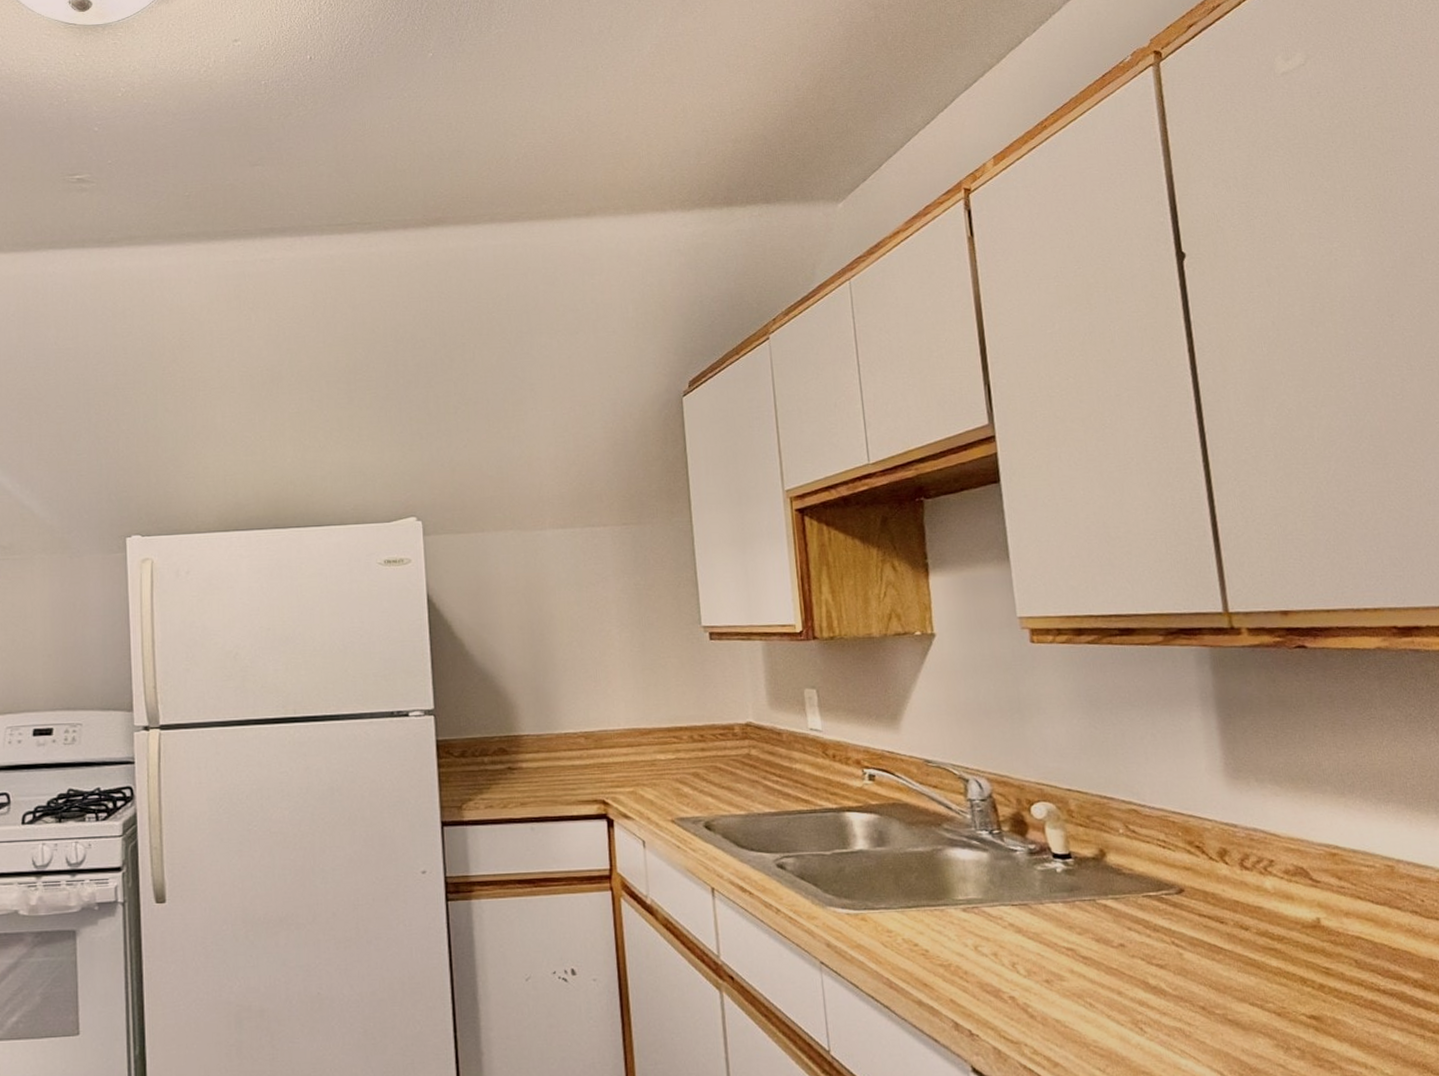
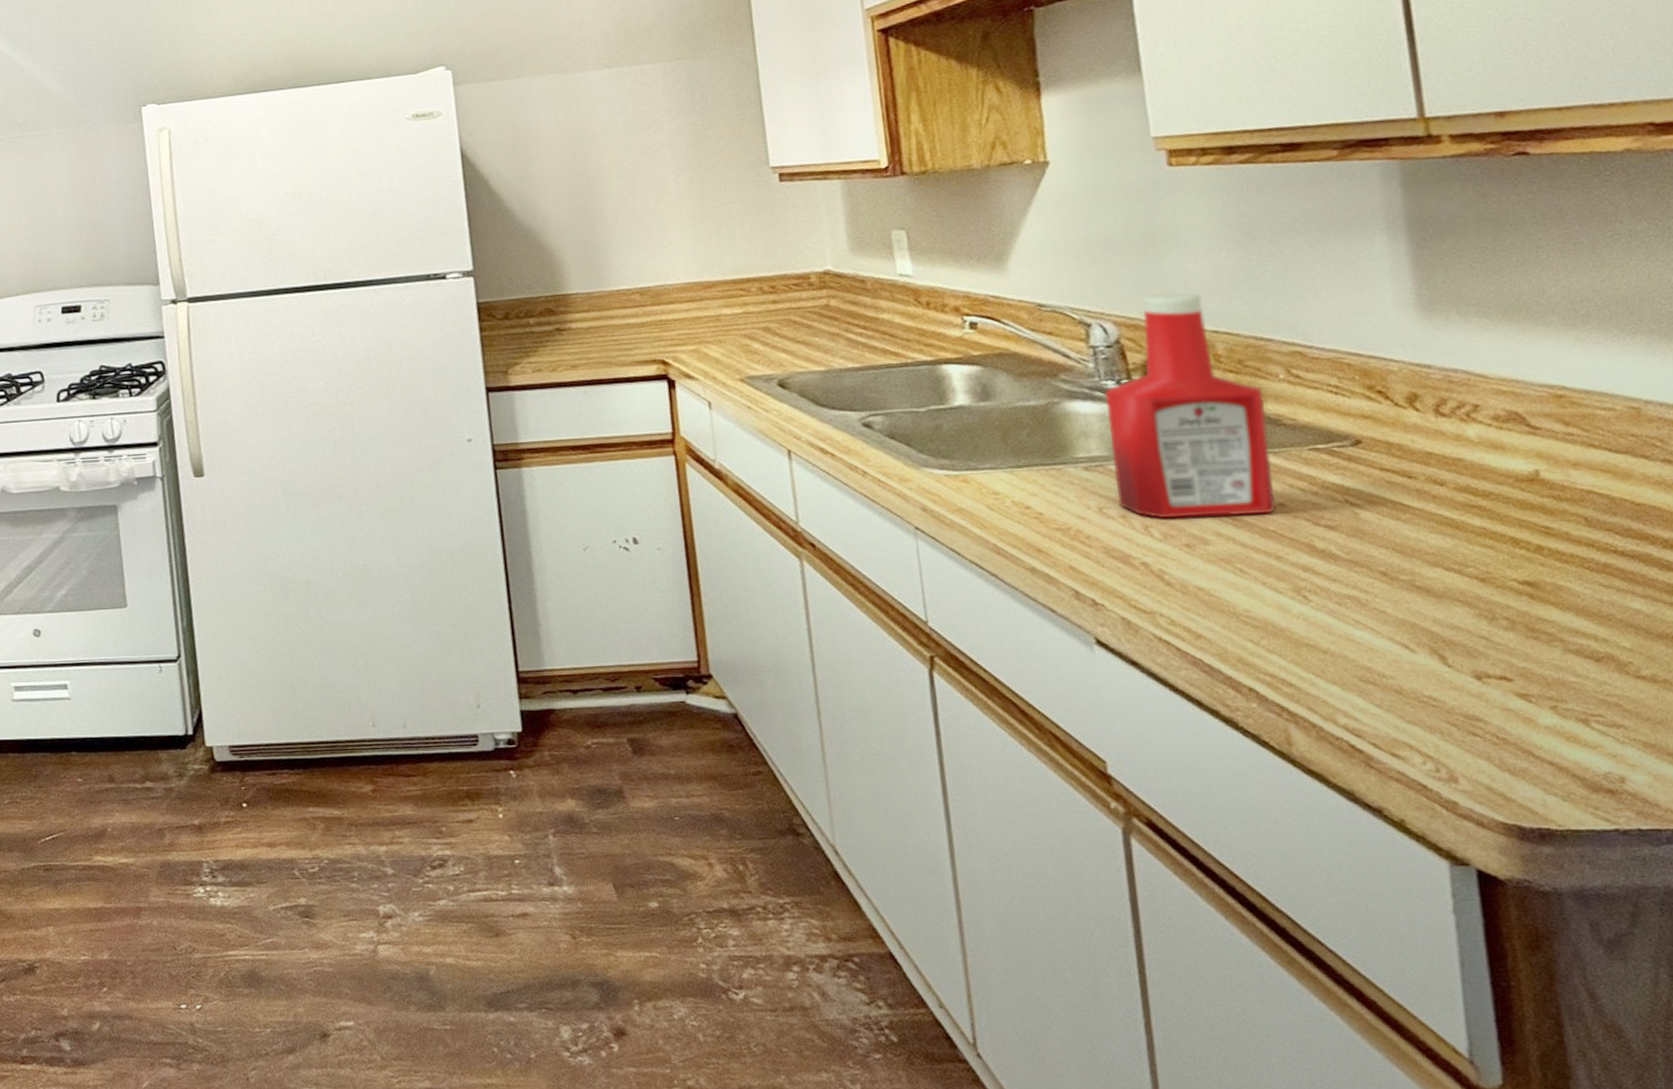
ketchup bottle: none [979,754,1117,957] -> present [1104,293,1276,519]

